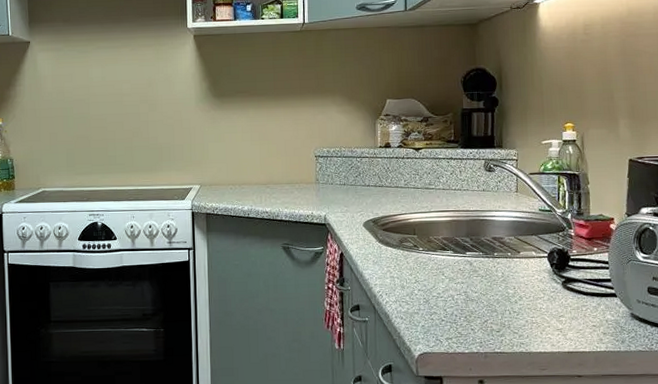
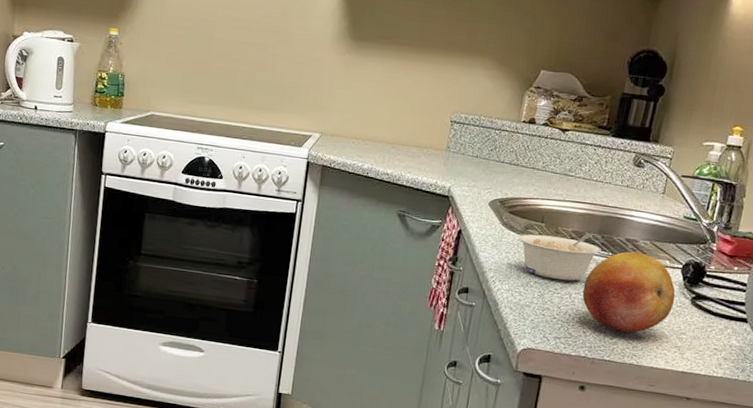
legume: none [395,238,473,284] -> present [517,233,602,281]
fruit: none [463,248,548,324] -> present [582,251,676,333]

